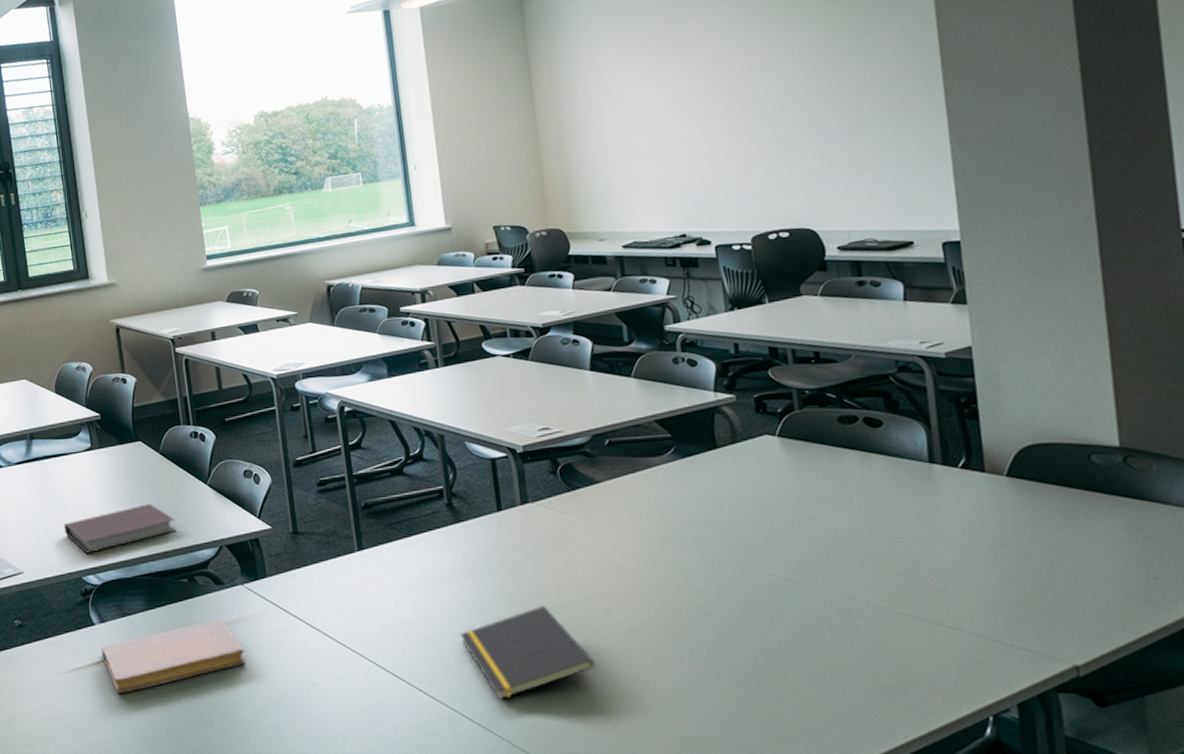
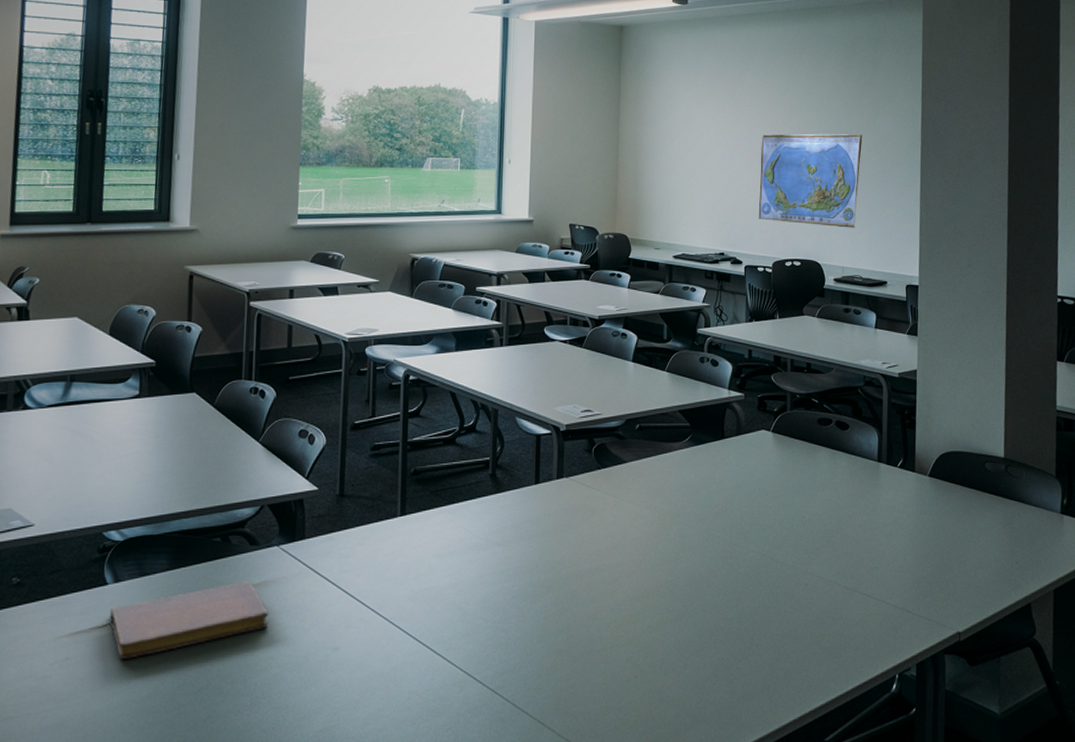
notebook: present [64,503,176,554] -> none [92,458,218,507]
notepad: present [460,605,596,699] -> none [484,573,600,663]
world map: none [716,64,860,189] -> present [758,133,863,228]

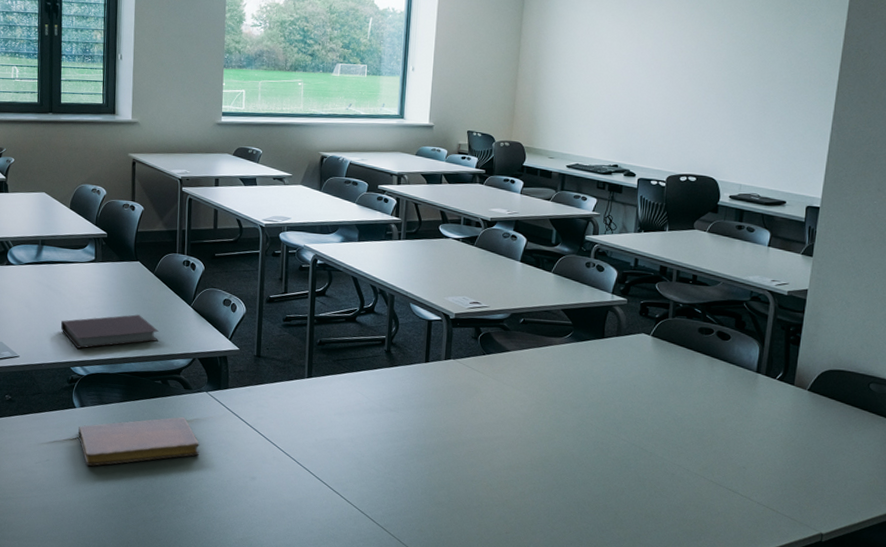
notebook: none [92,458,218,507] -> present [61,314,159,349]
world map: present [758,133,863,228] -> none [656,48,776,147]

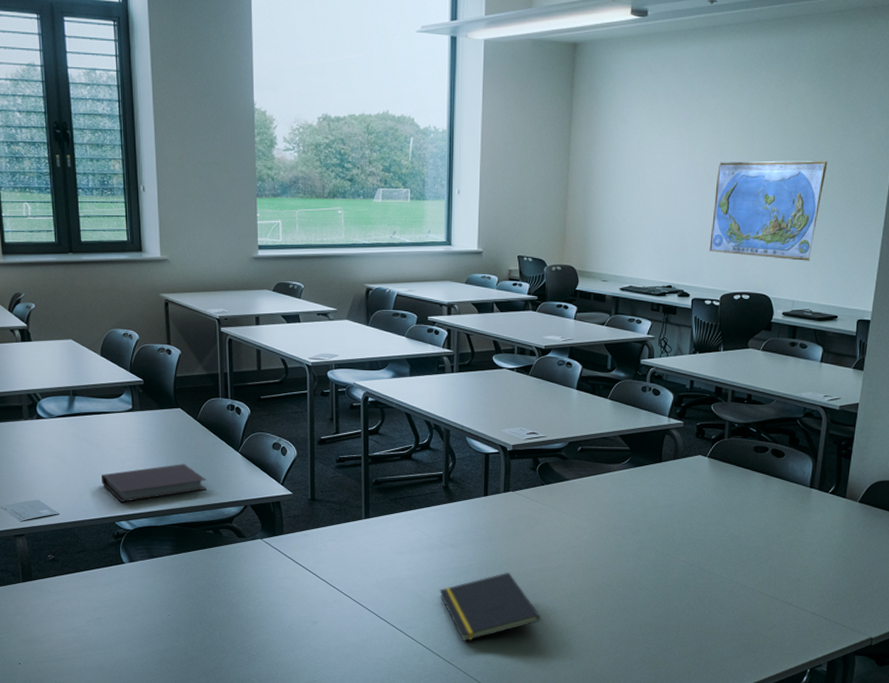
notebook: present [78,416,200,466] -> none [129,565,259,621]
notepad: none [377,439,478,508] -> present [439,572,541,641]
world map: none [656,48,776,147] -> present [709,160,828,261]

